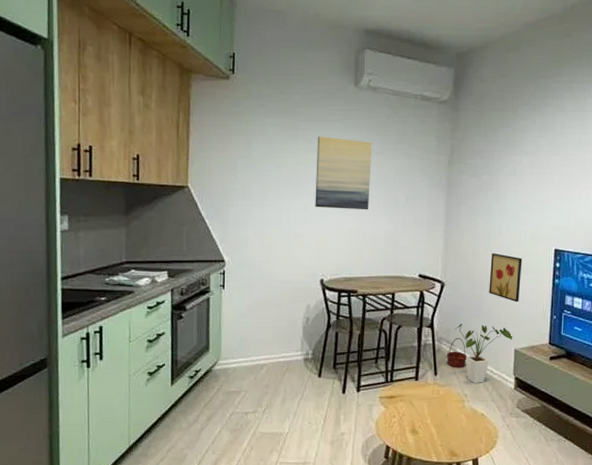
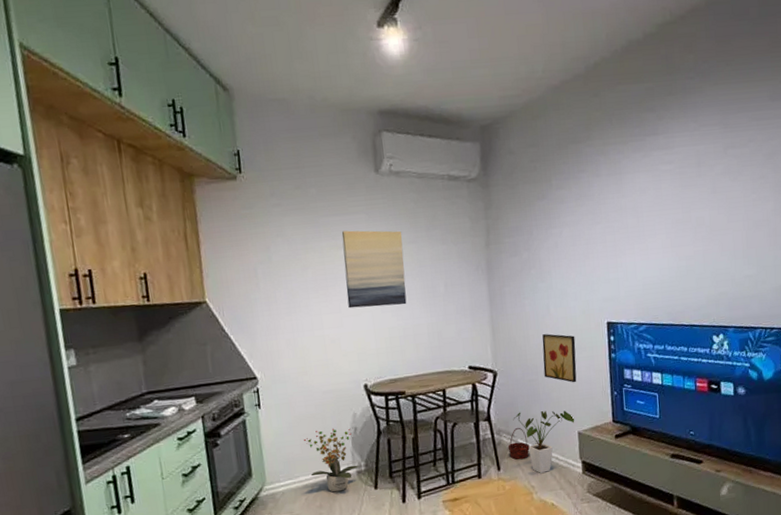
potted plant: none [259,315,307,375] -> present [303,428,359,493]

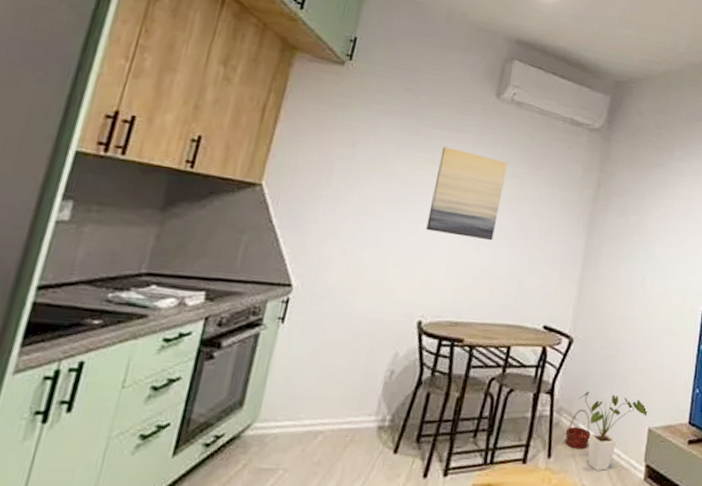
potted plant: present [303,428,359,493] -> none [318,364,387,448]
wall art: present [542,334,577,383] -> none [624,308,666,370]

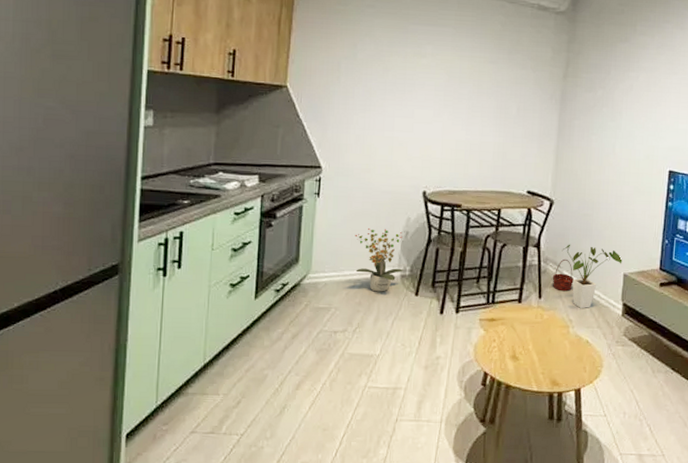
potted plant: none [318,364,387,448] -> present [354,227,404,292]
wall art: present [426,147,508,241] -> none [421,41,485,121]

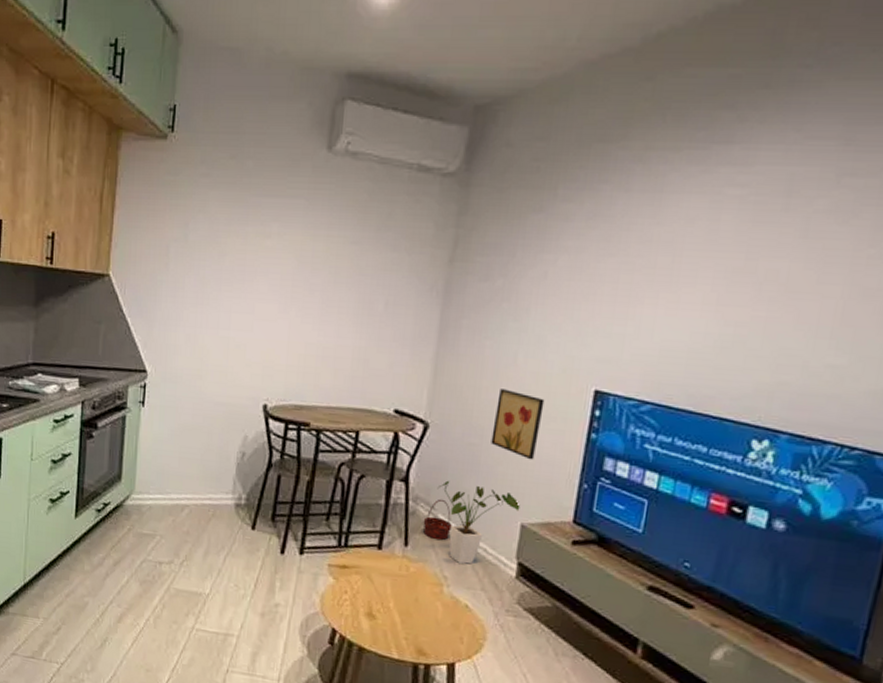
potted plant: present [354,227,404,292] -> none [183,445,239,522]
wall art: none [599,172,636,225] -> present [491,389,545,460]

